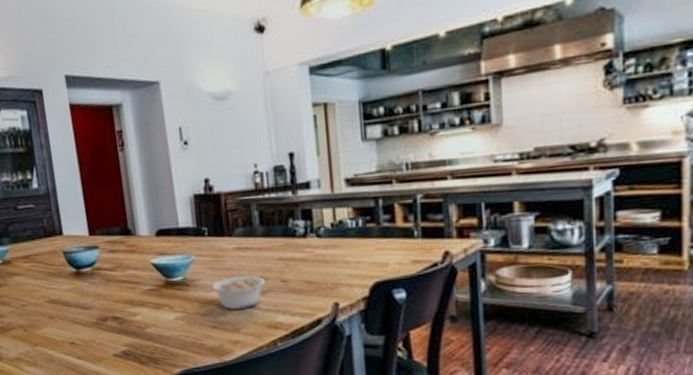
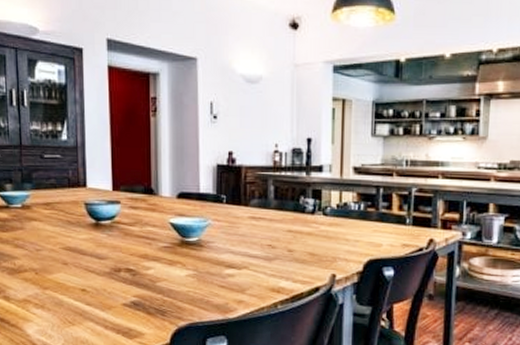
legume: present [210,274,266,309] -> none [223,241,274,272]

